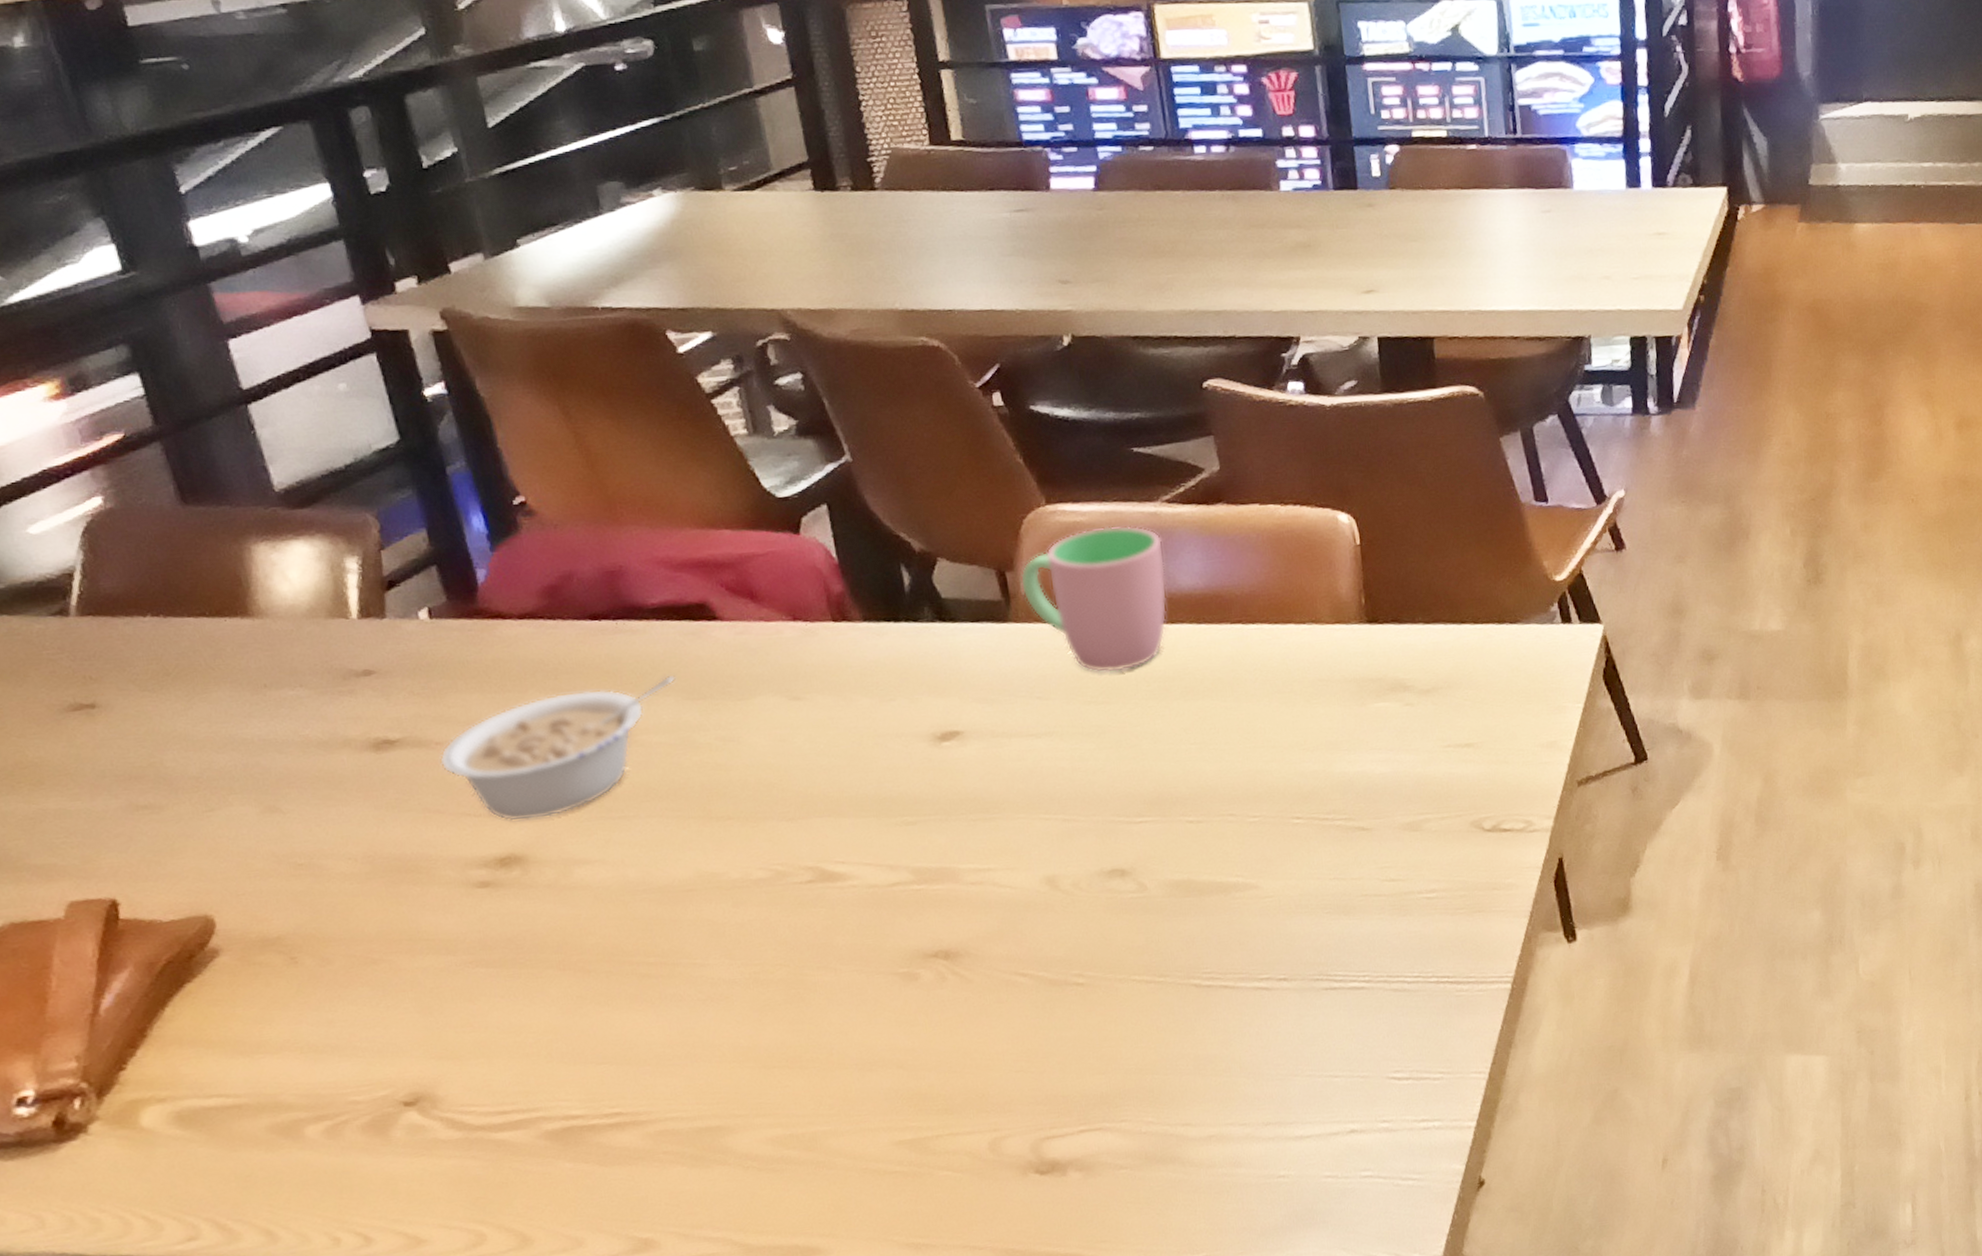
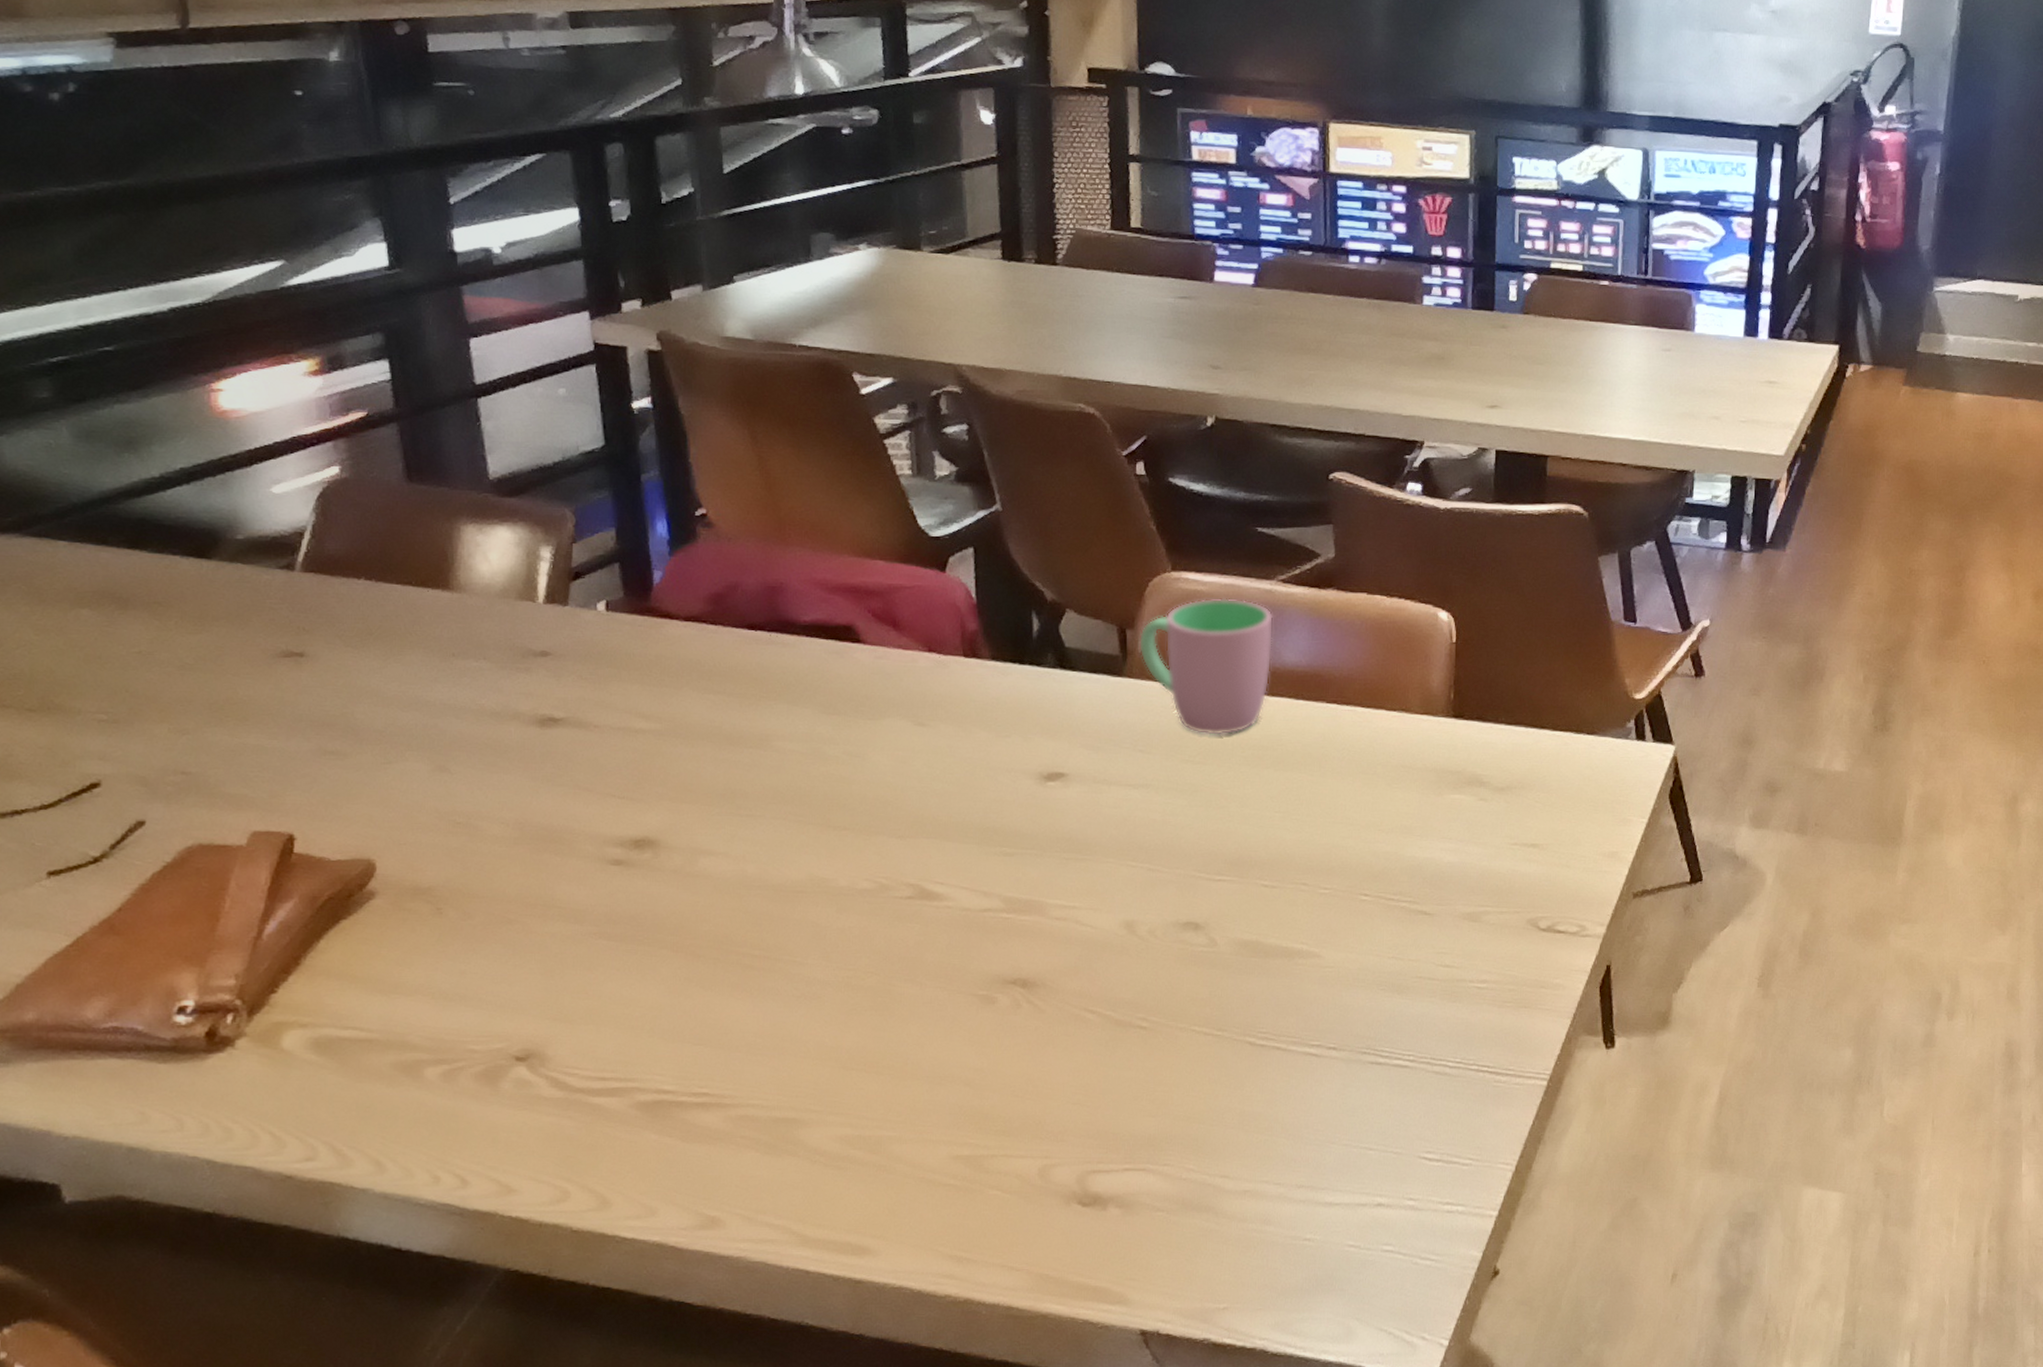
legume: present [439,675,677,822] -> none [596,688,817,808]

